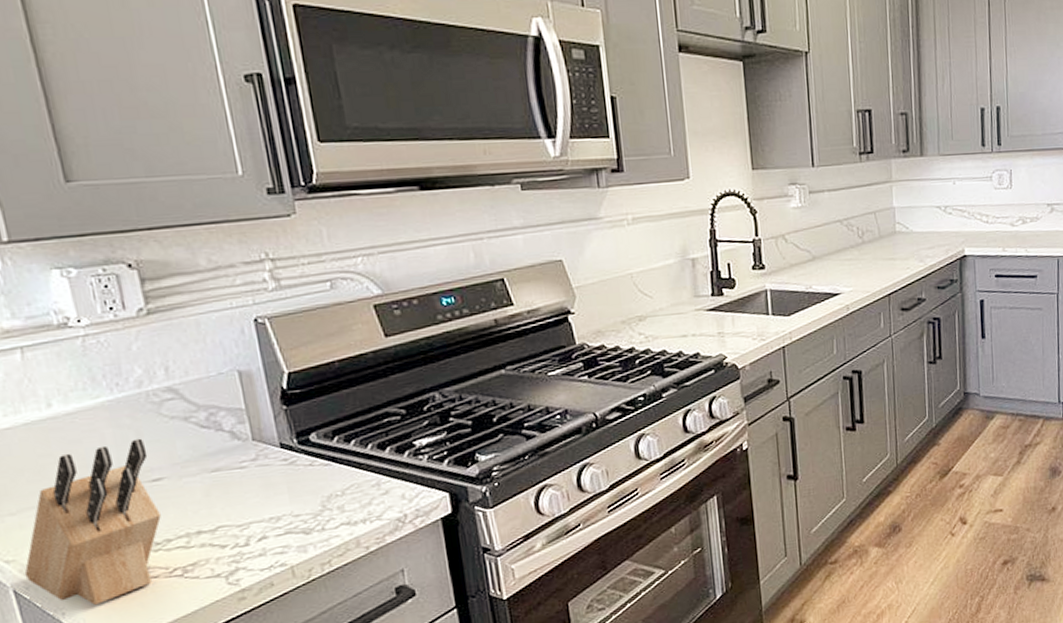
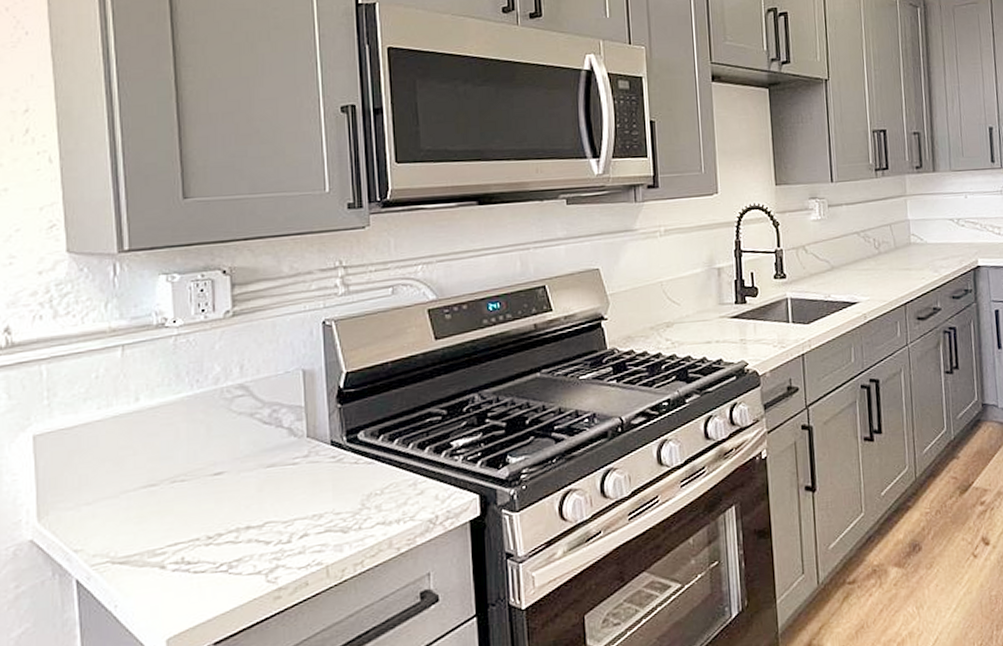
knife block: present [24,438,162,606] -> none [89,433,218,599]

